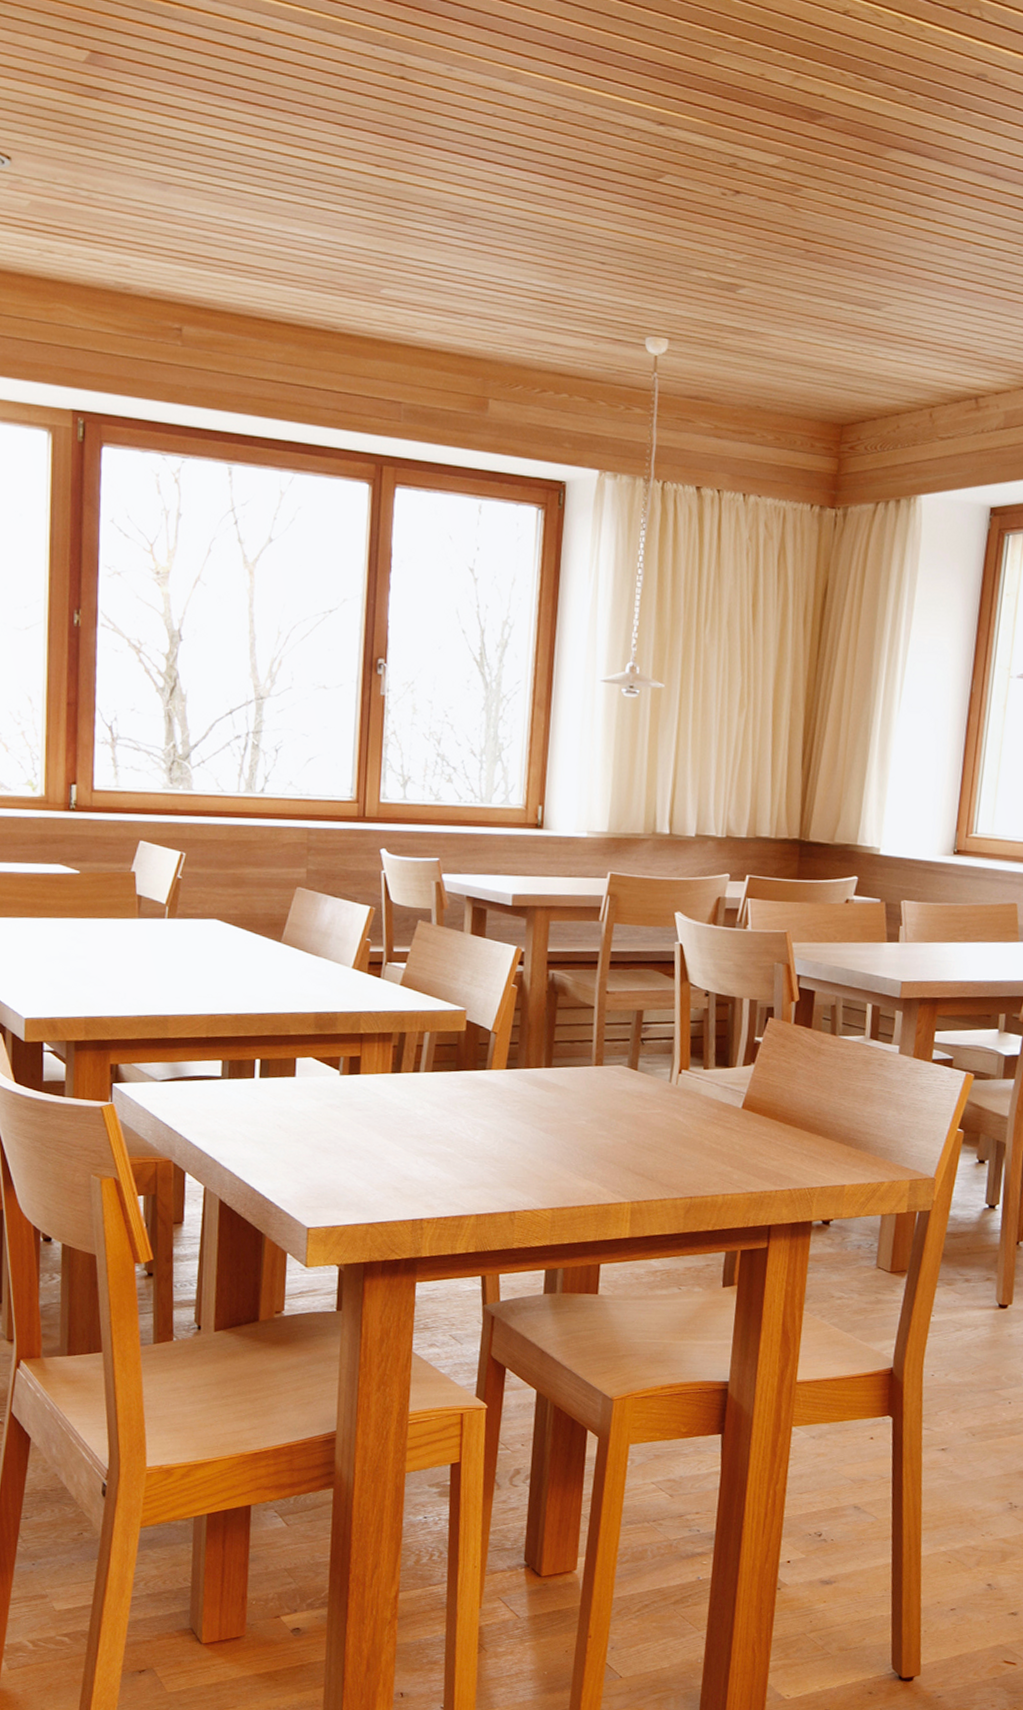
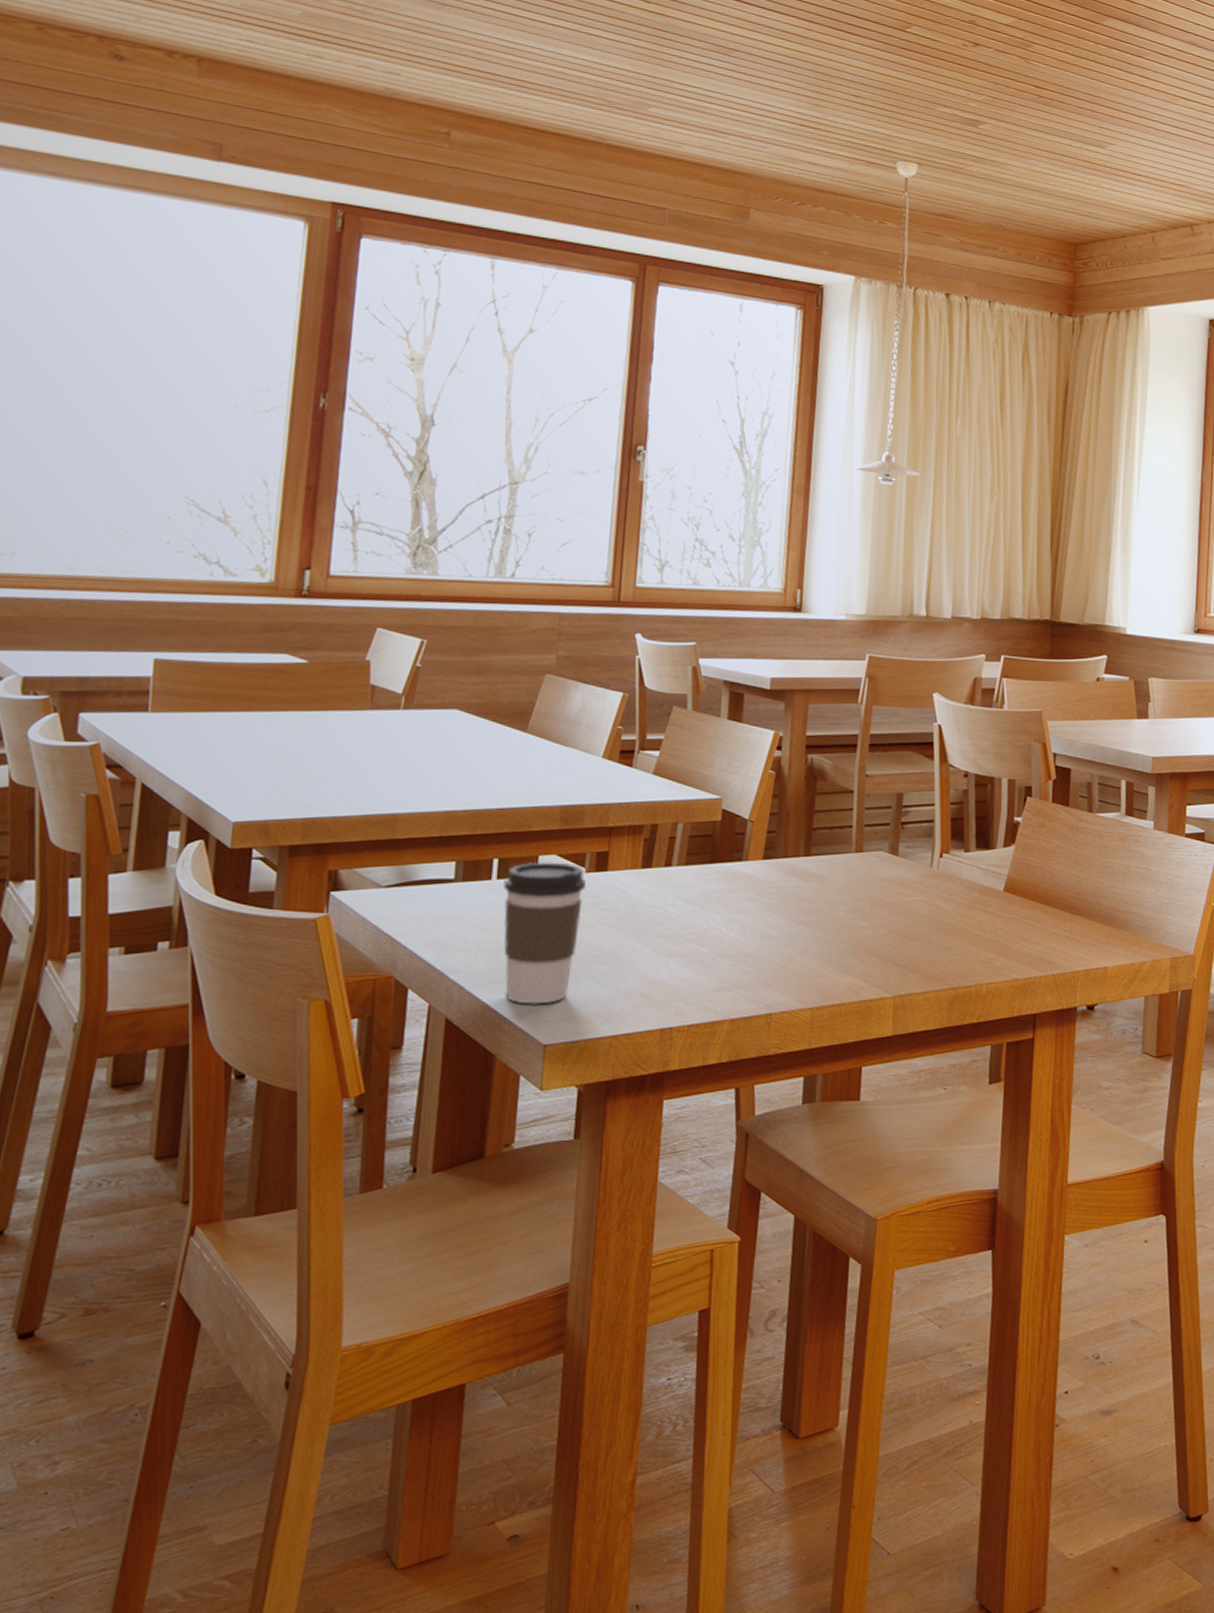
coffee cup: none [266,1063,342,1192] -> present [503,861,587,1005]

